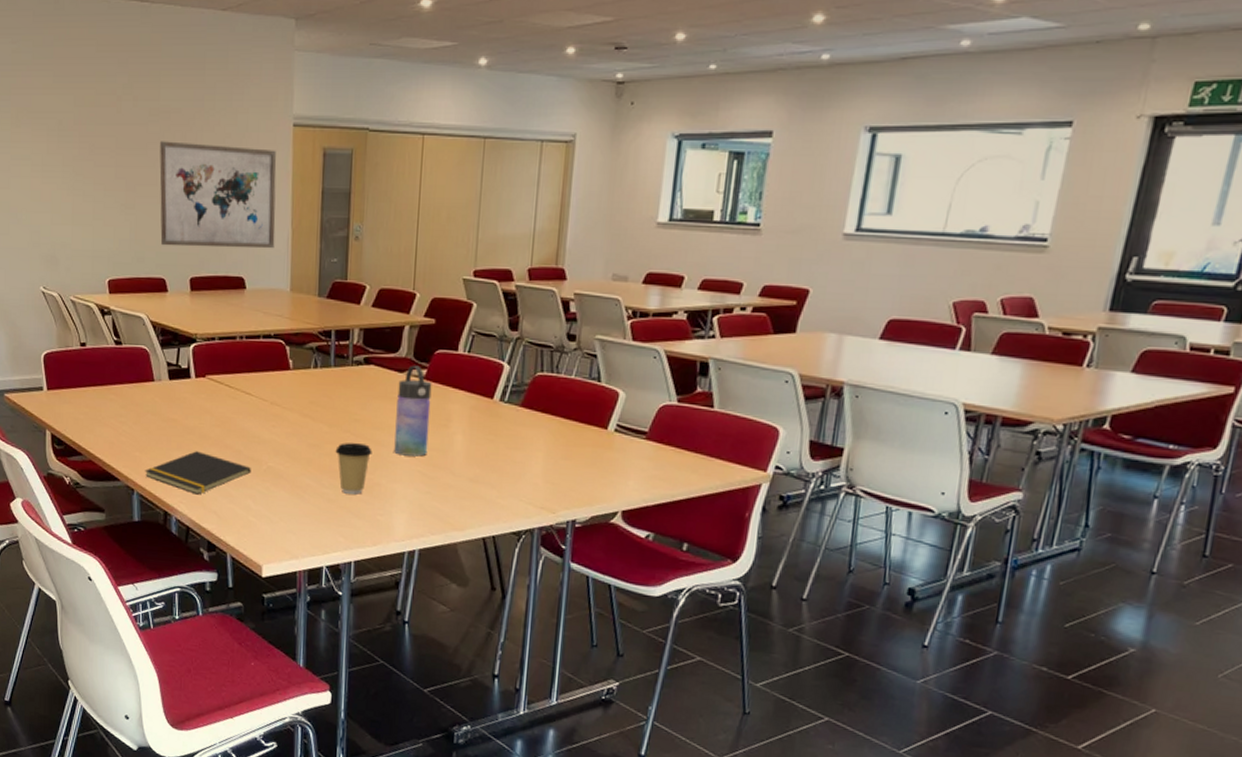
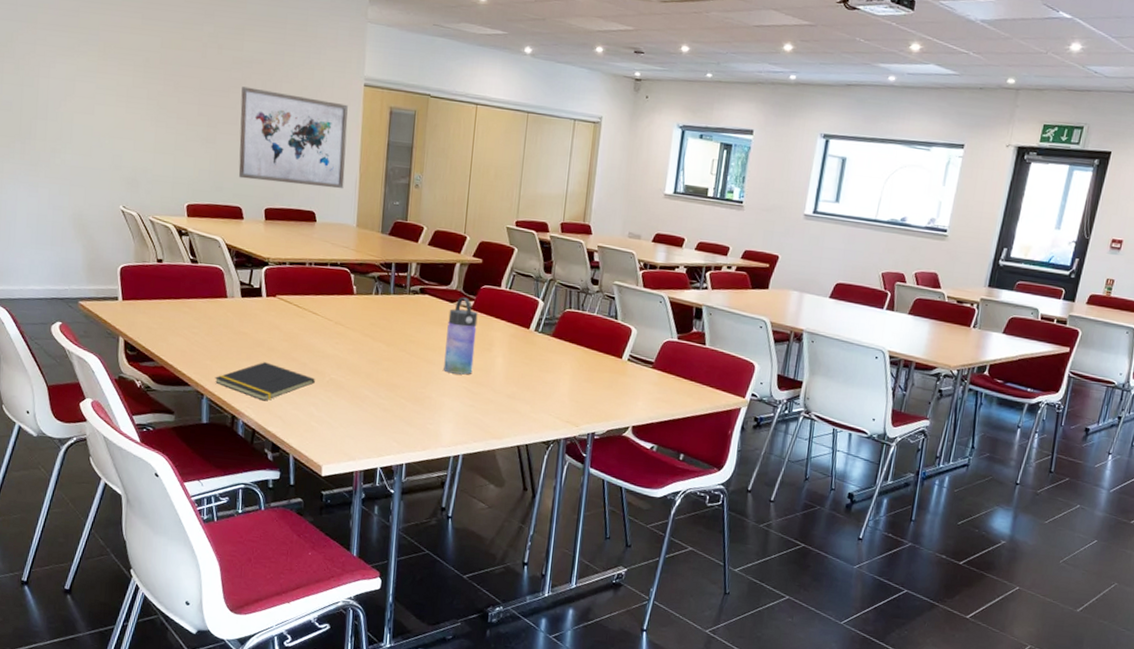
coffee cup: present [335,443,372,495] -> none [392,360,425,406]

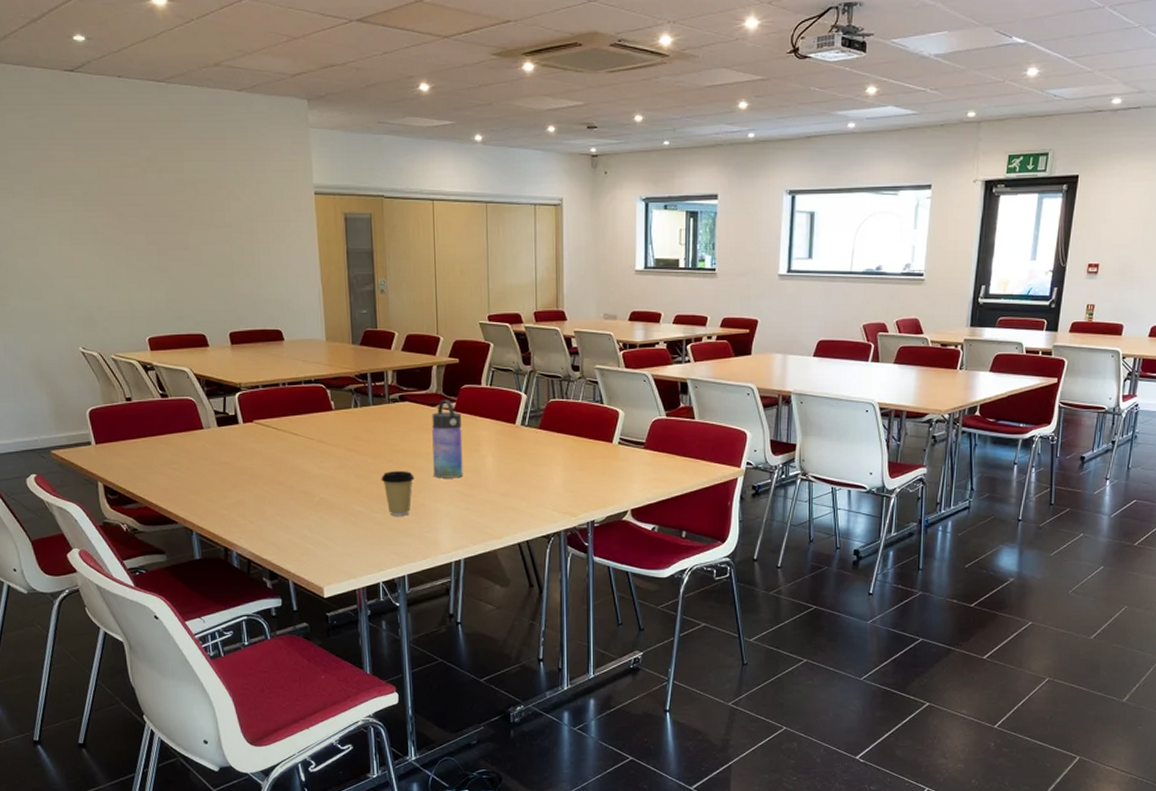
notepad: present [214,362,315,401] -> none [201,490,305,529]
wall art: present [238,86,348,189] -> none [188,209,308,305]
coffee cup: none [392,360,425,406] -> present [381,471,415,516]

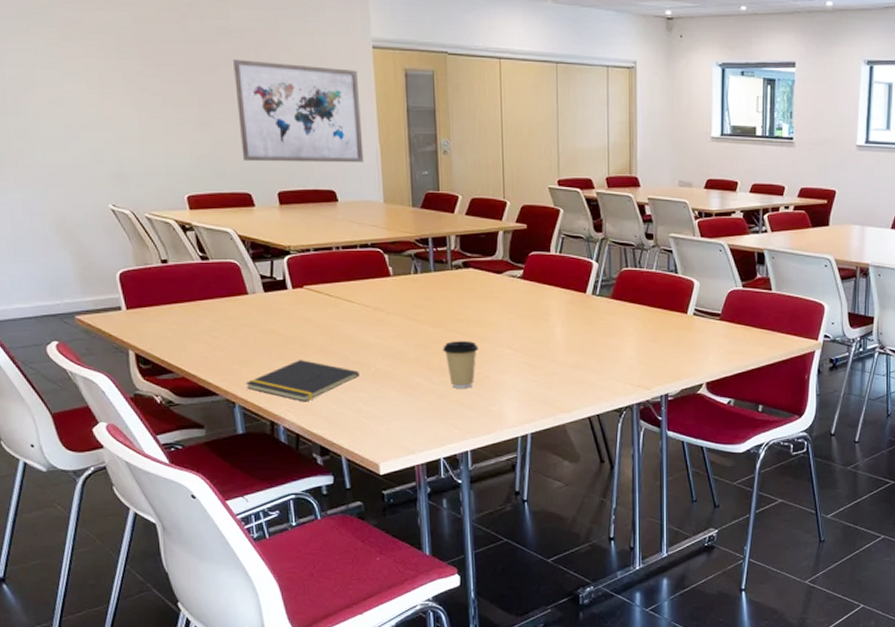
wall art: none [188,209,308,305] -> present [233,59,364,163]
notepad: none [201,490,305,529] -> present [245,360,359,402]
water bottle: present [432,399,463,478] -> none [497,267,531,349]

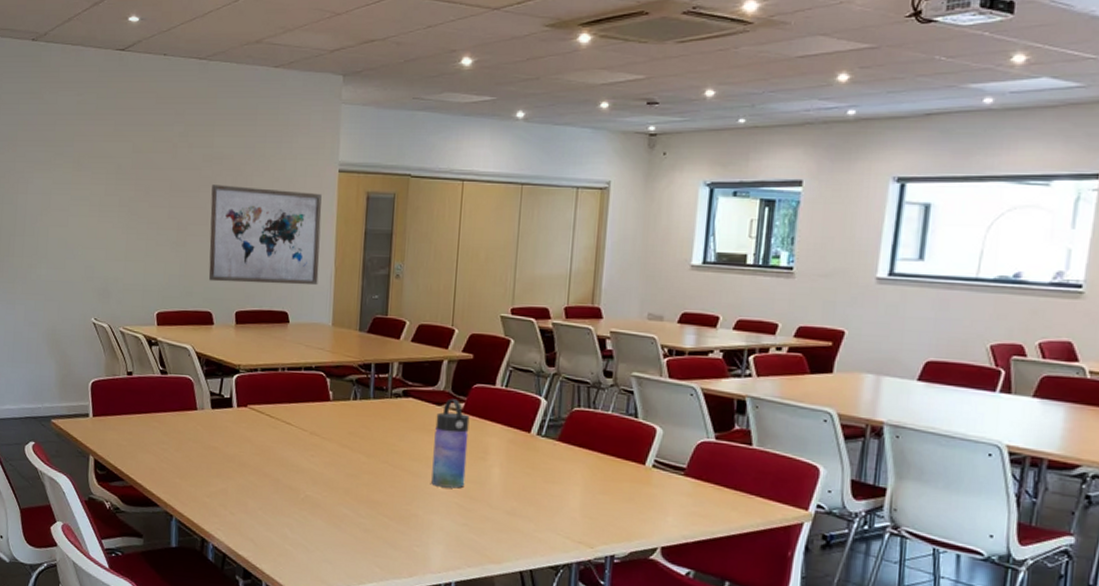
notepad: present [245,360,359,402] -> none [183,479,289,522]
coffee cup: present [442,341,479,388] -> none [373,473,410,525]
water bottle: none [497,267,531,349] -> present [431,398,470,488]

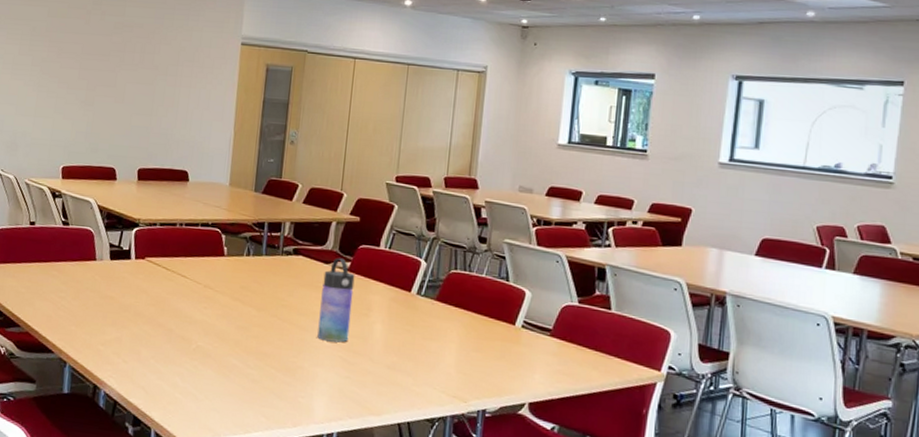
wall art: present [208,184,322,286] -> none [114,50,225,148]

